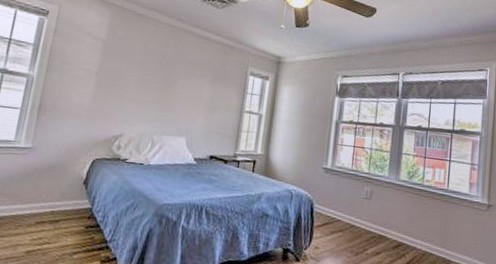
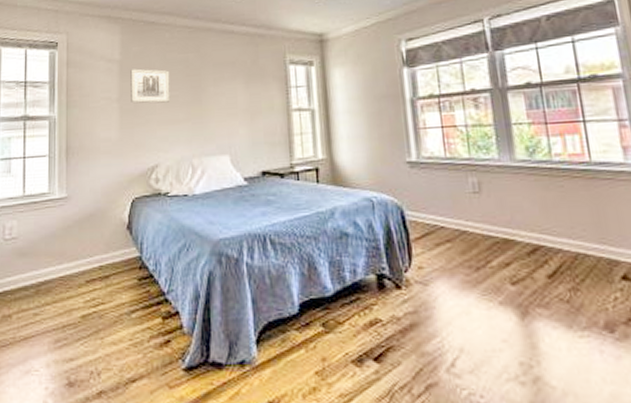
wall art: none [108,49,148,85] -> present [130,68,170,104]

